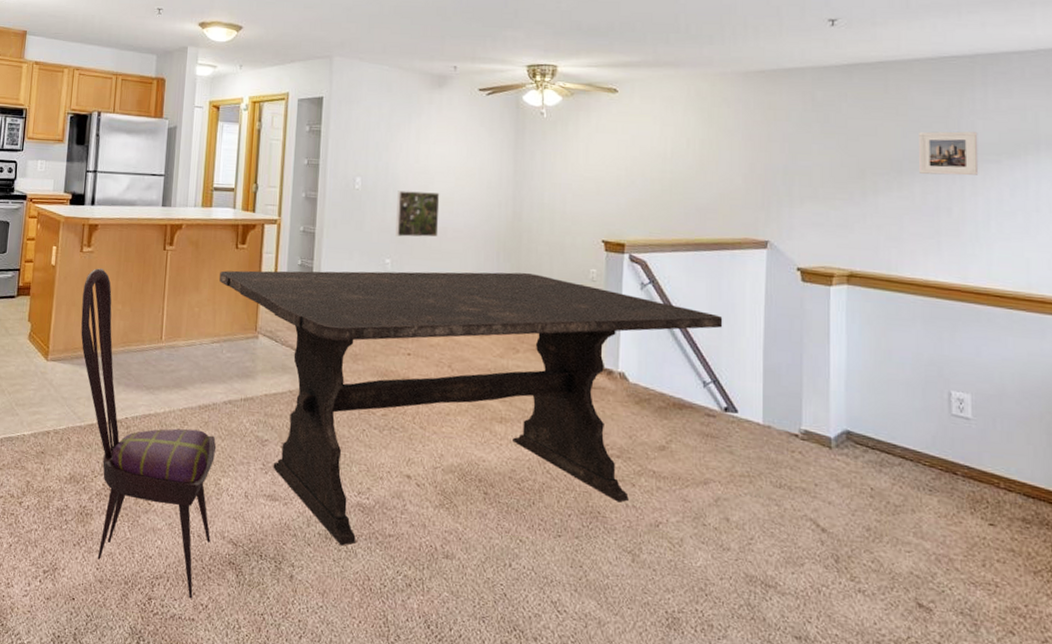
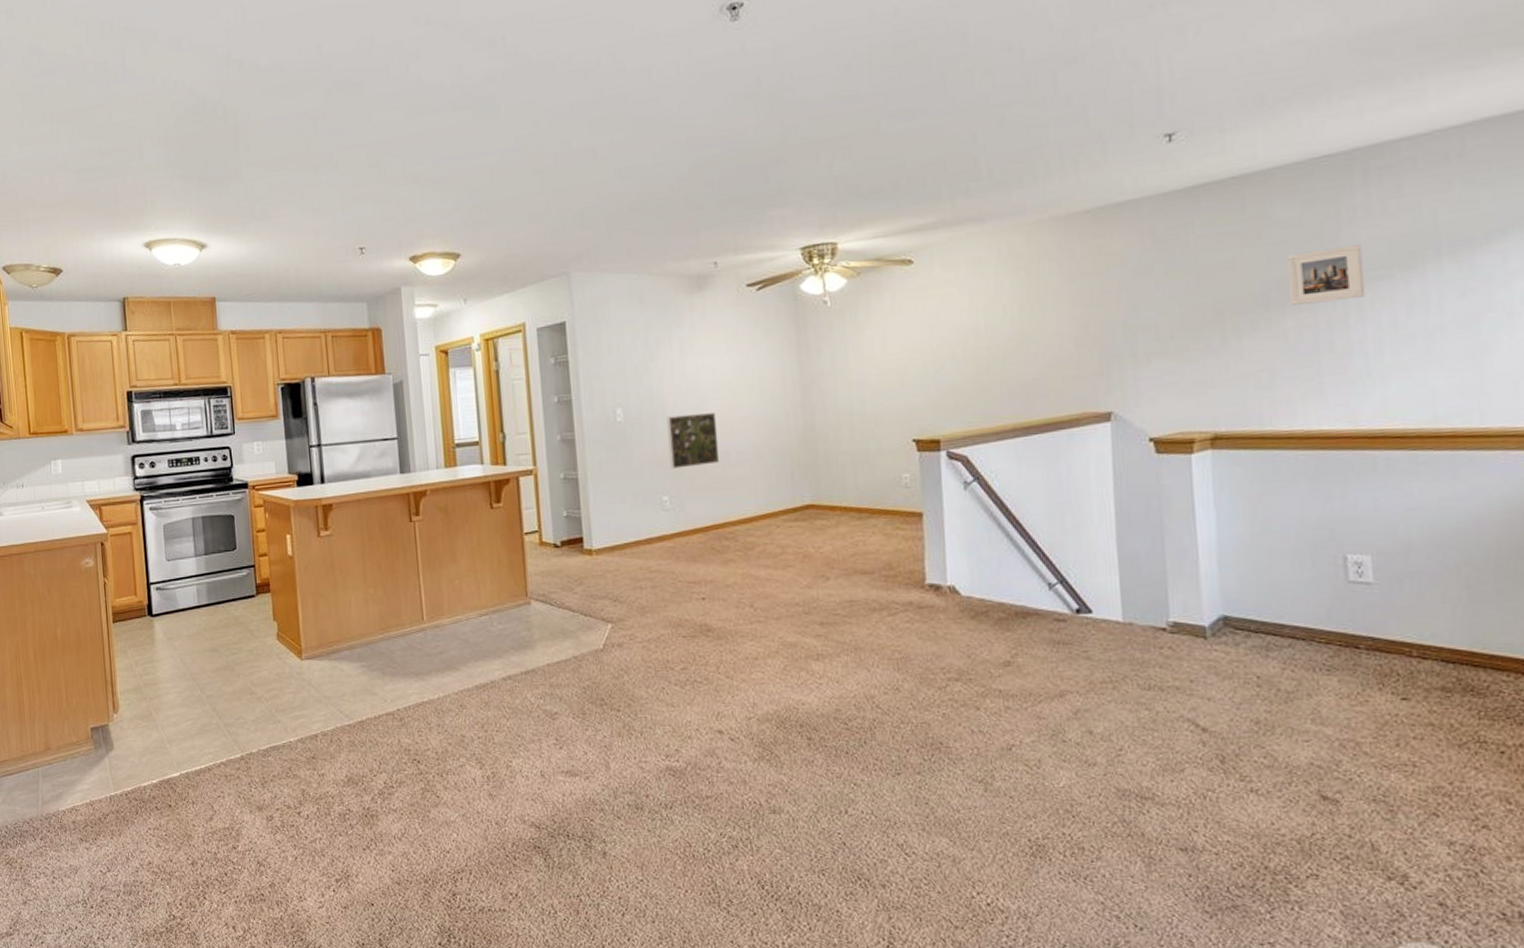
dining chair: present [80,268,217,599] -> none [328,552,510,889]
dining table: present [219,270,723,546] -> none [477,489,1066,815]

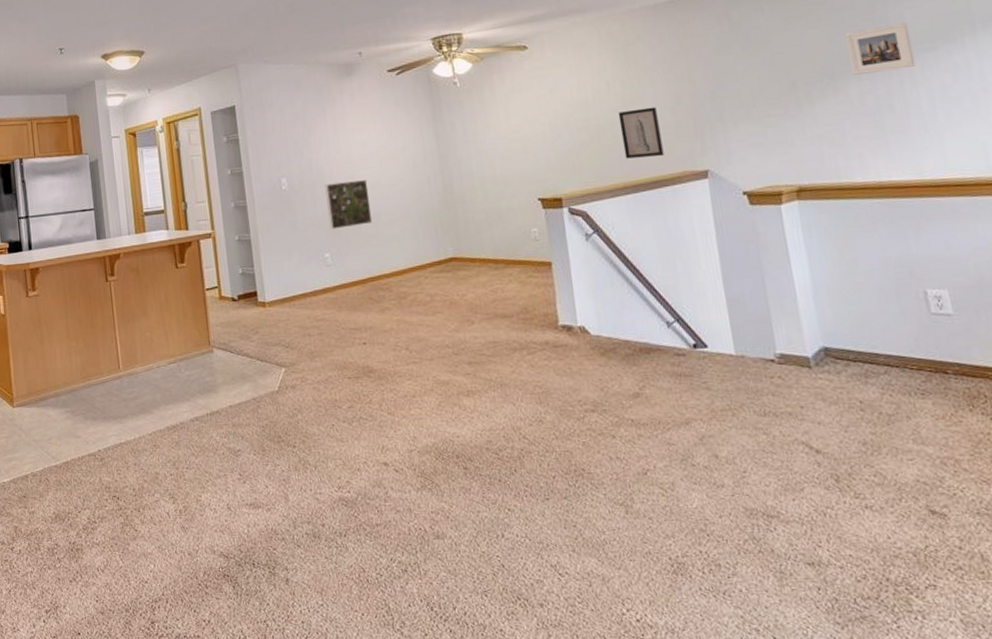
wall art: none [1013,336,1063,397] -> present [618,107,664,159]

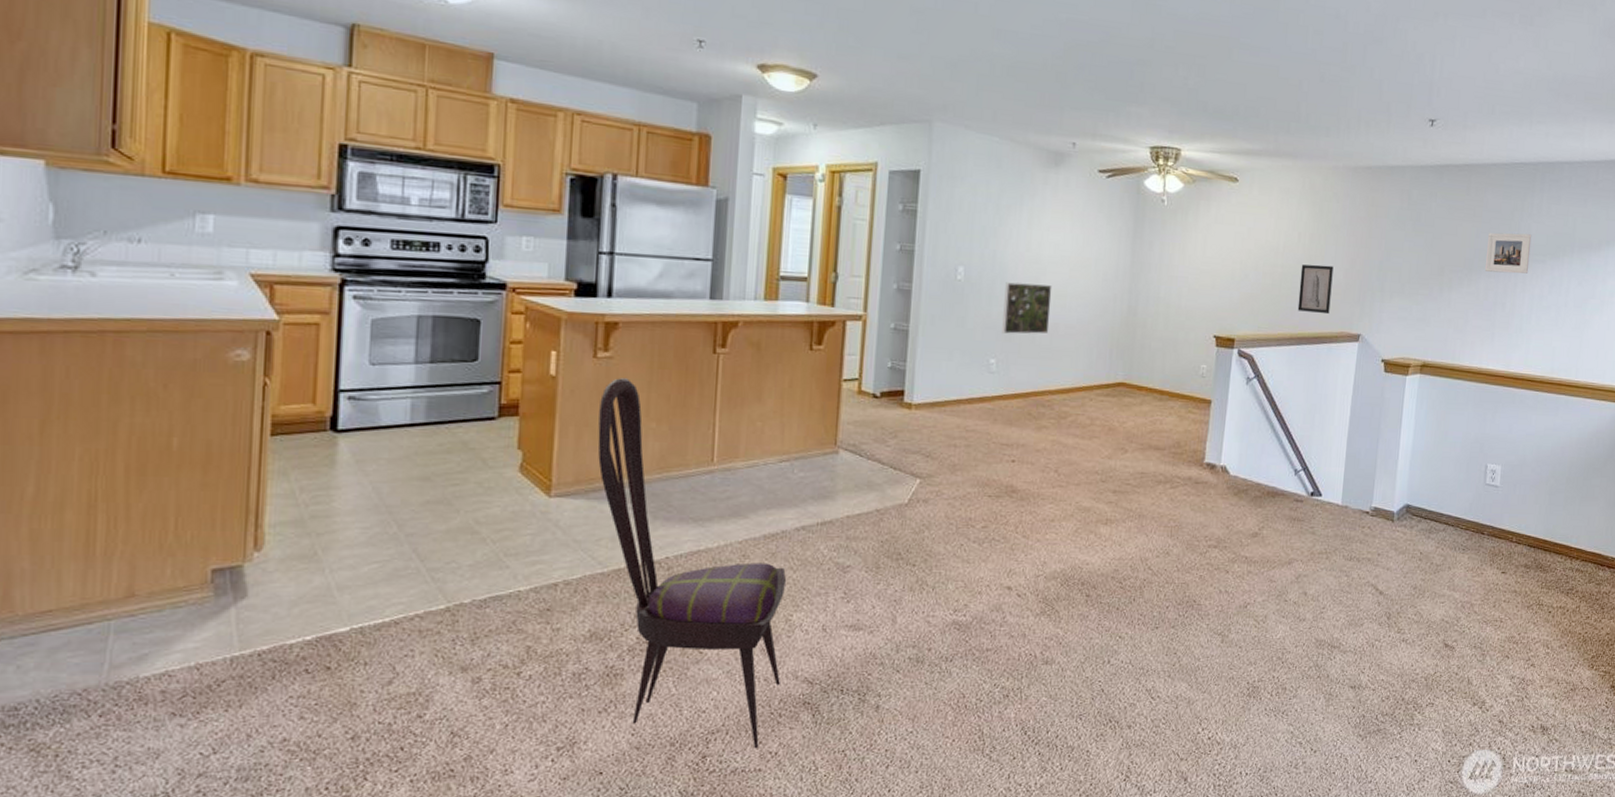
dining chair: none [35,310,202,617] -> present [597,378,787,749]

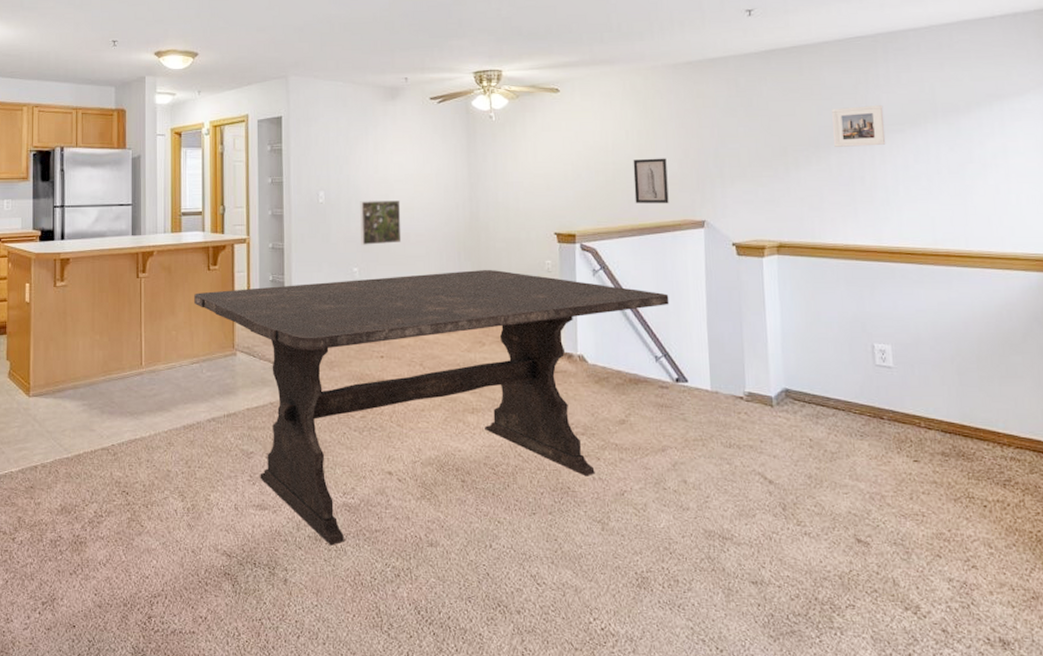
dining chair: present [597,378,787,749] -> none [60,301,204,613]
dining table: none [789,370,1316,667] -> present [194,270,670,546]

